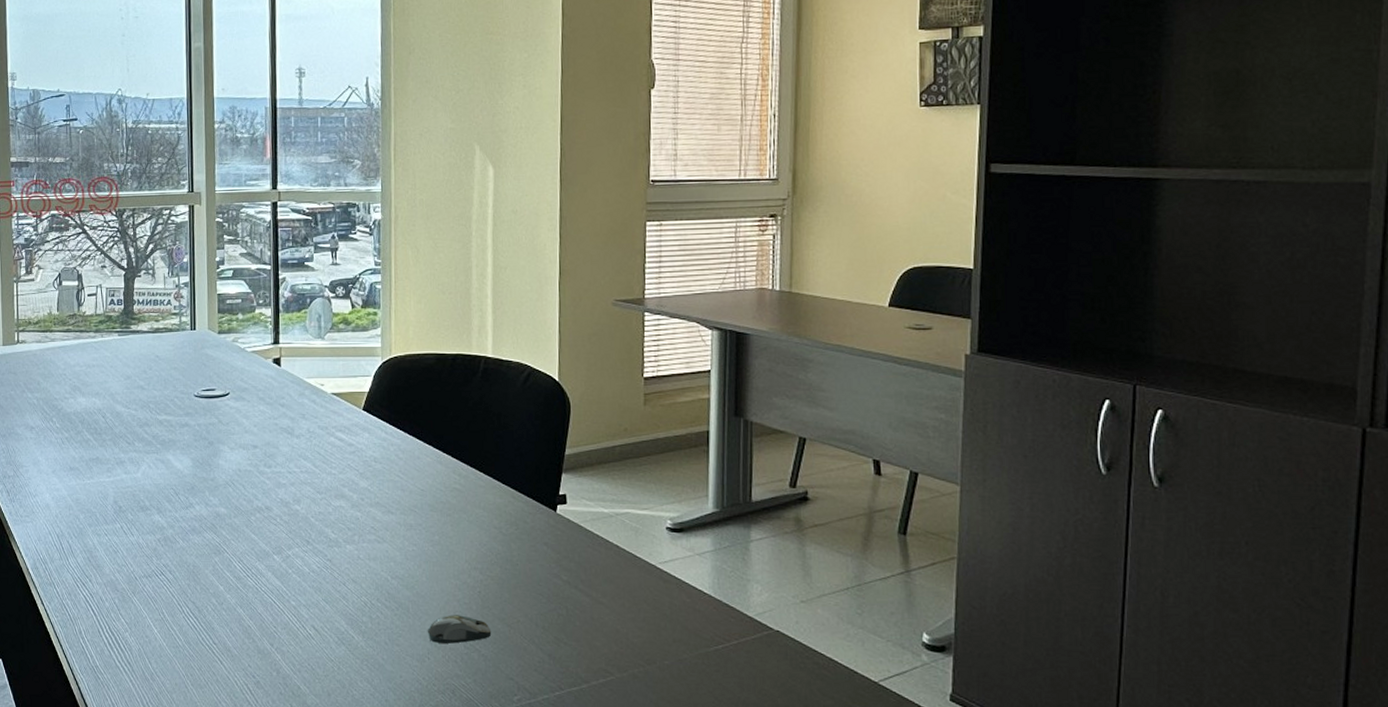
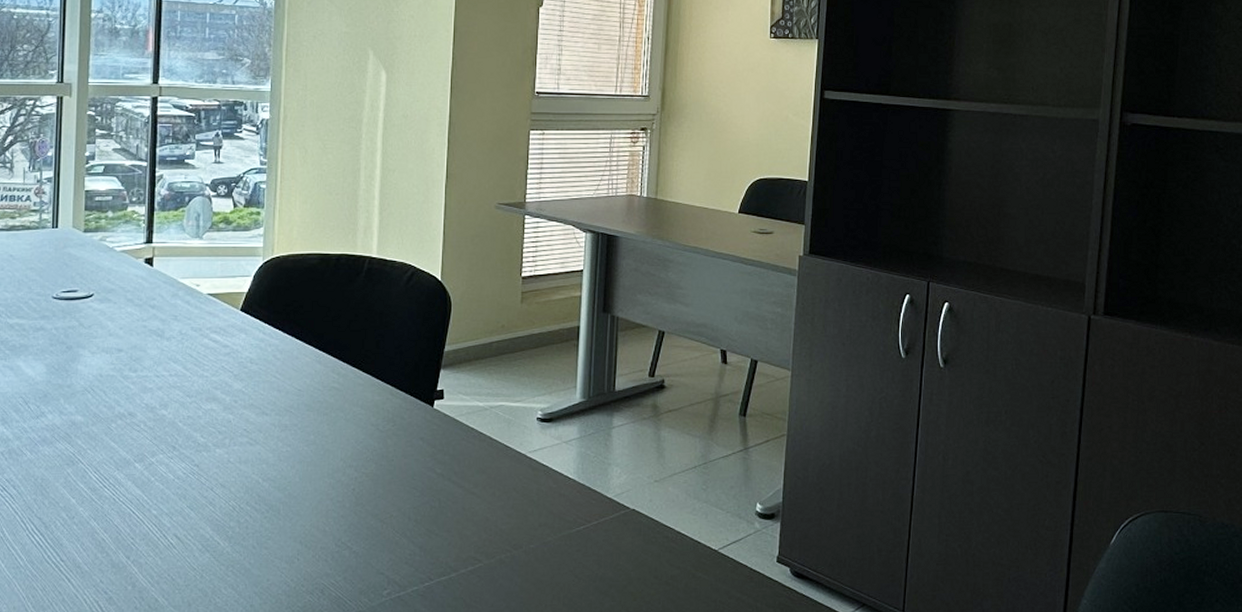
computer mouse: present [427,615,492,644] -> none [298,513,364,543]

